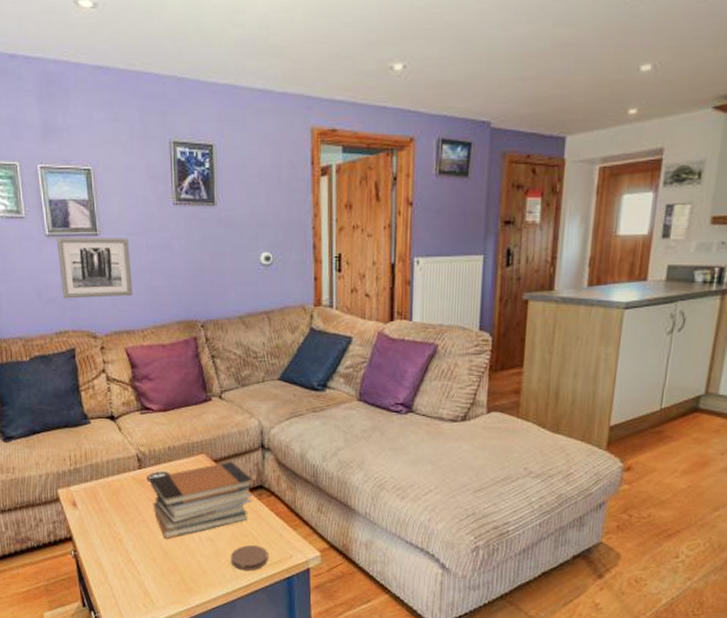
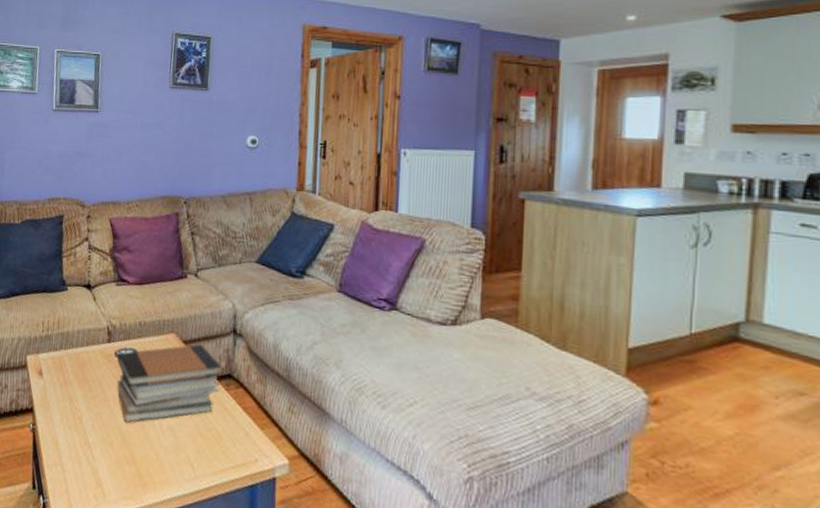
wall art: present [56,238,133,299] -> none [59,113,126,170]
coaster: present [231,545,268,571] -> none [191,441,232,472]

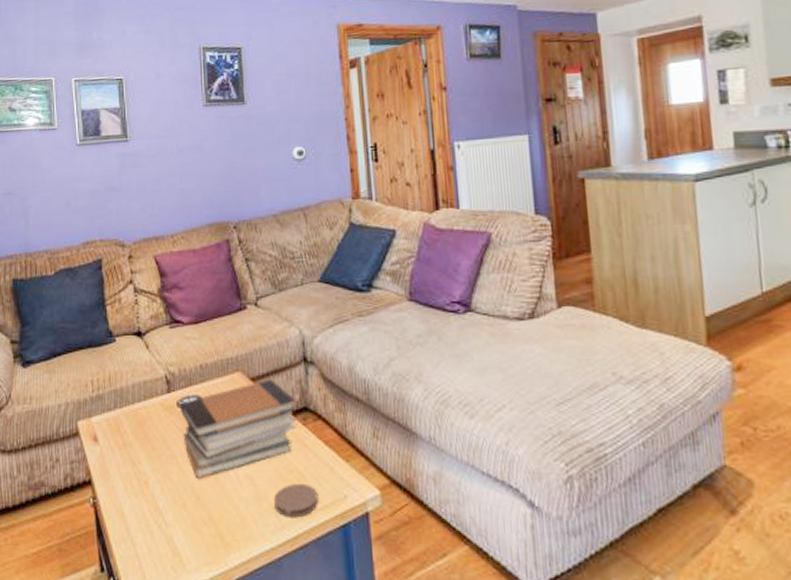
coaster: none [191,441,232,472] -> present [274,484,319,518]

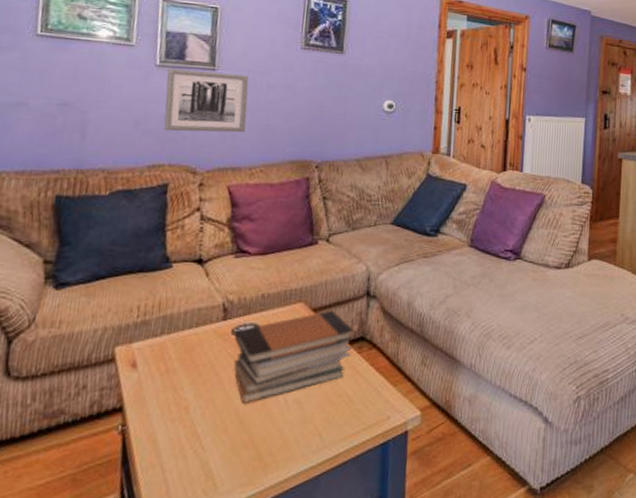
wall art: none [87,142,162,207] -> present [163,69,249,133]
coaster: present [274,484,319,518] -> none [319,407,363,438]

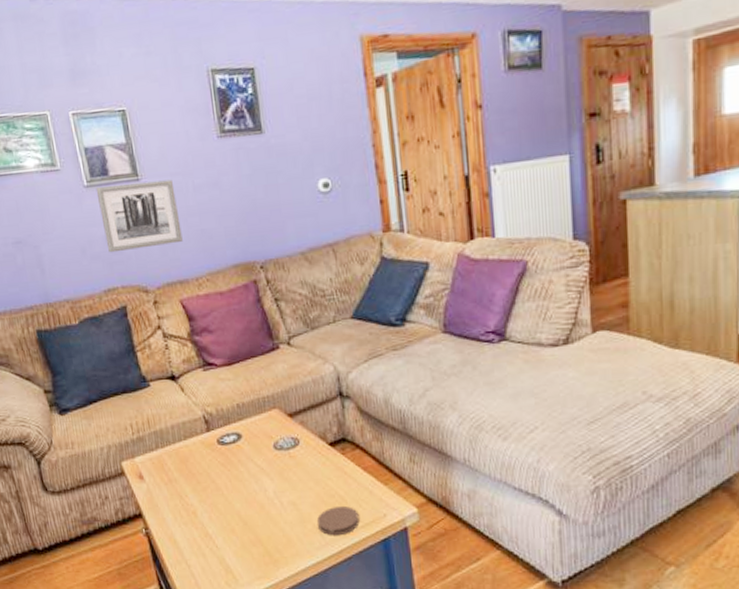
book stack: present [233,310,354,403] -> none [220,413,334,506]
coaster: none [319,407,363,438] -> present [317,506,360,536]

